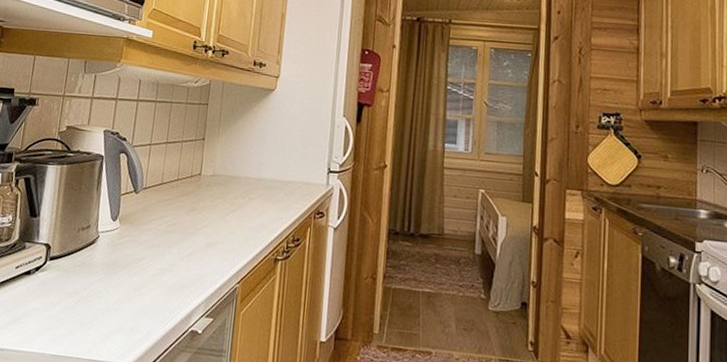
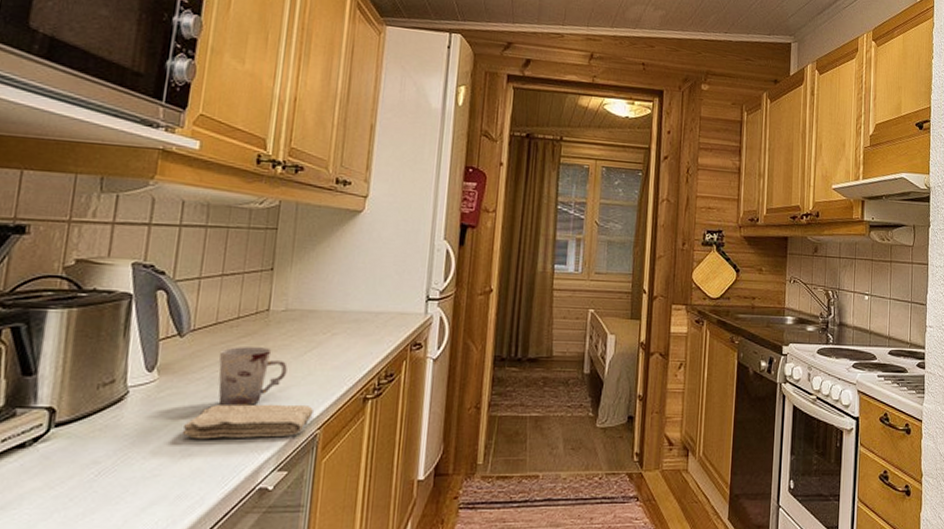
washcloth: none [136,253,234,287] -> present [183,404,313,439]
cup: none [162,204,214,258] -> present [218,347,288,407]

